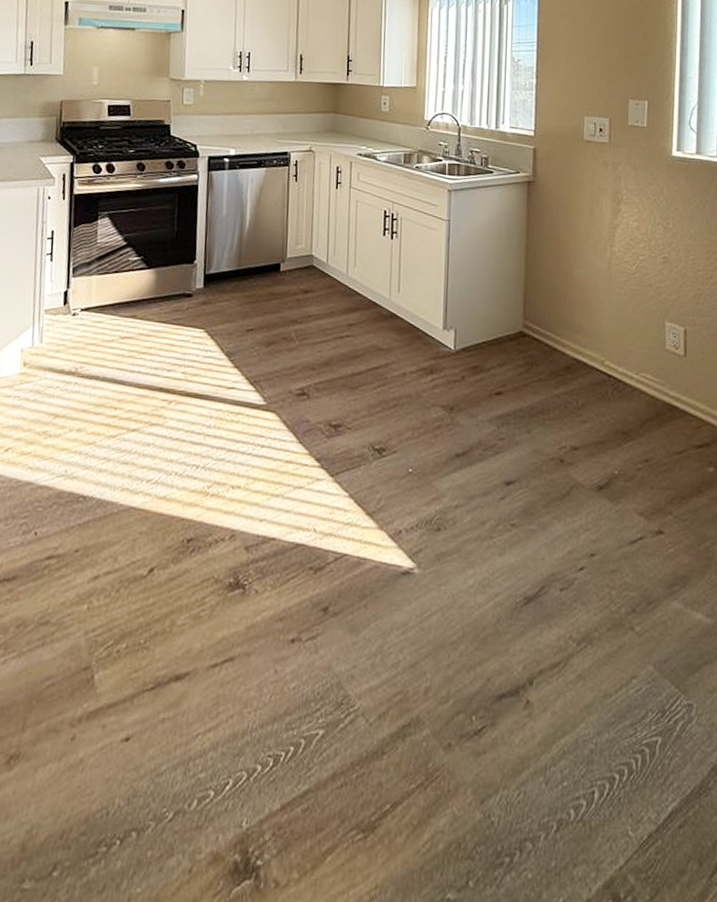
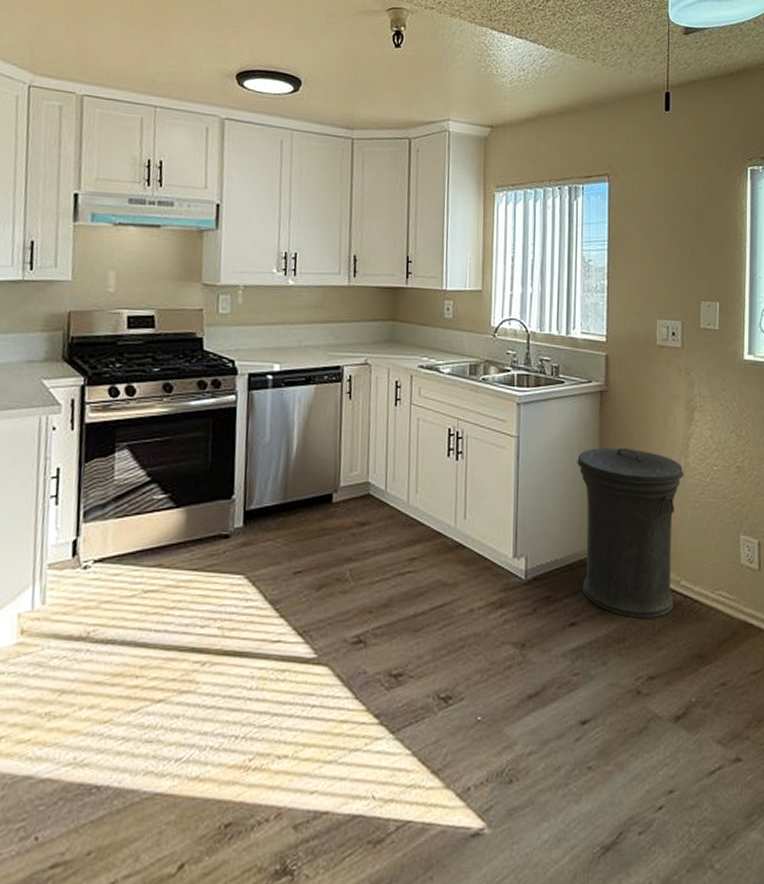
trash can: none [504,233,610,394] -> present [577,447,684,618]

